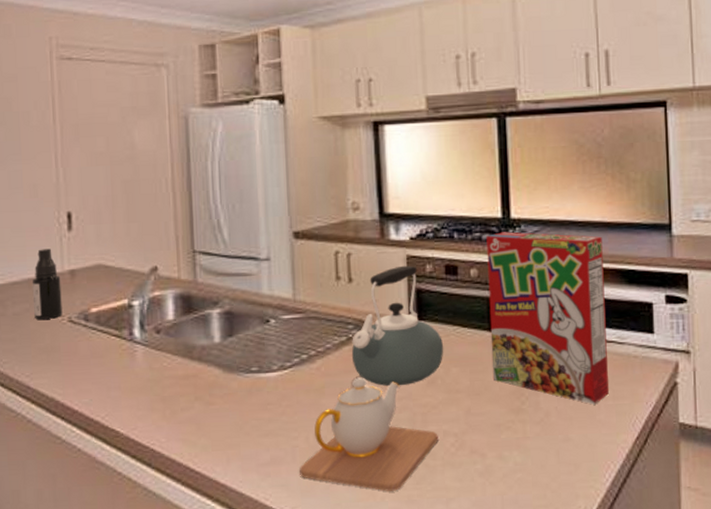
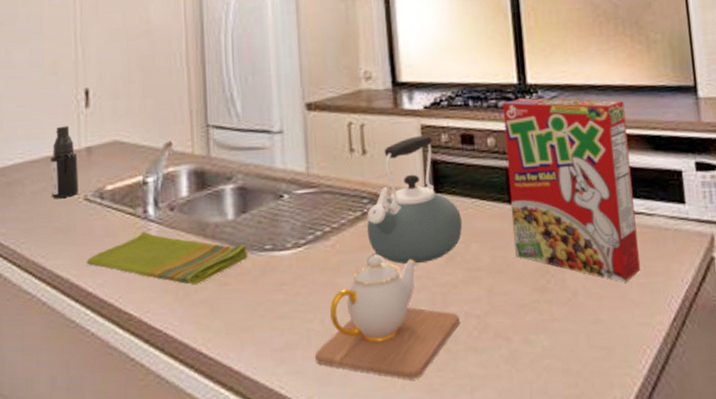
dish towel: none [72,353,235,404] -> present [87,231,248,285]

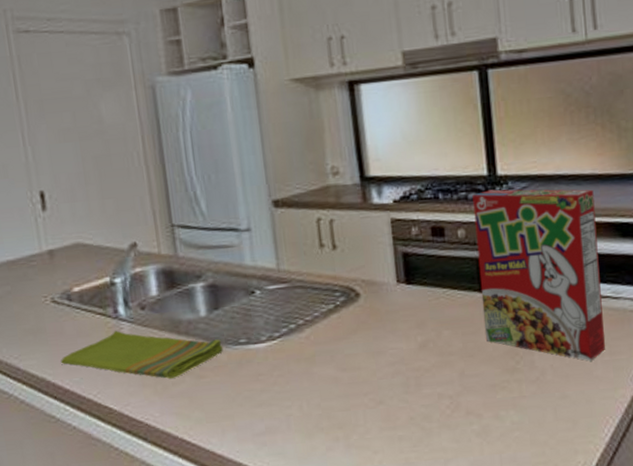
spray bottle: present [49,126,79,198] -> none [11,229,45,302]
teapot: present [315,254,460,379] -> none [295,344,433,455]
kettle: present [366,135,463,264] -> none [339,229,435,352]

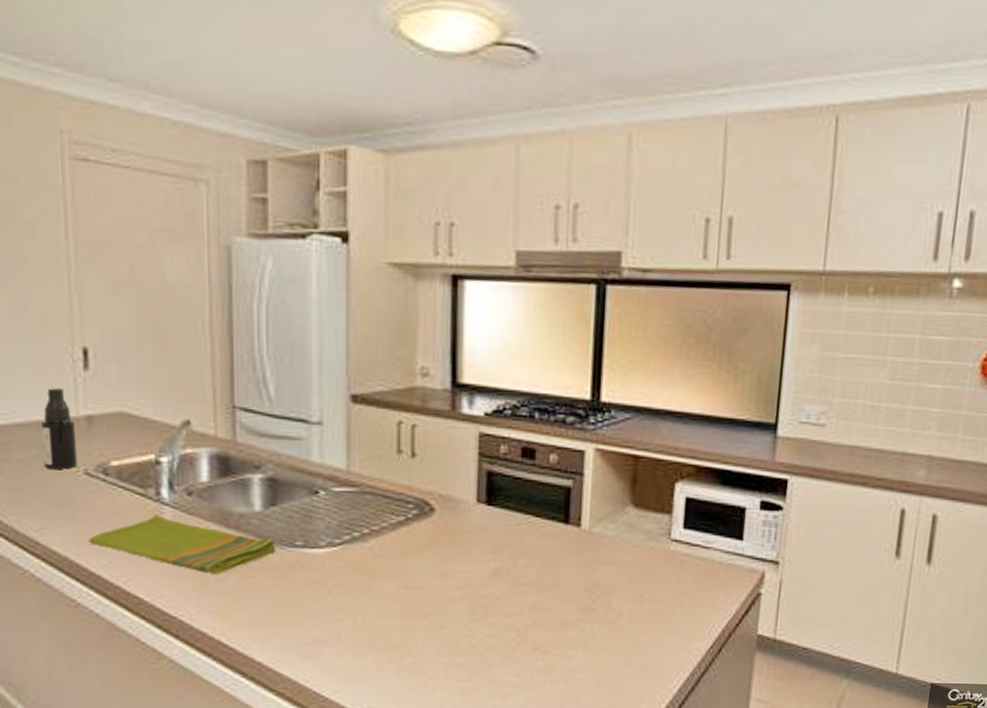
spray bottle: none [11,229,45,302] -> present [40,388,77,469]
cereal box: present [472,189,605,361] -> none [564,416,700,610]

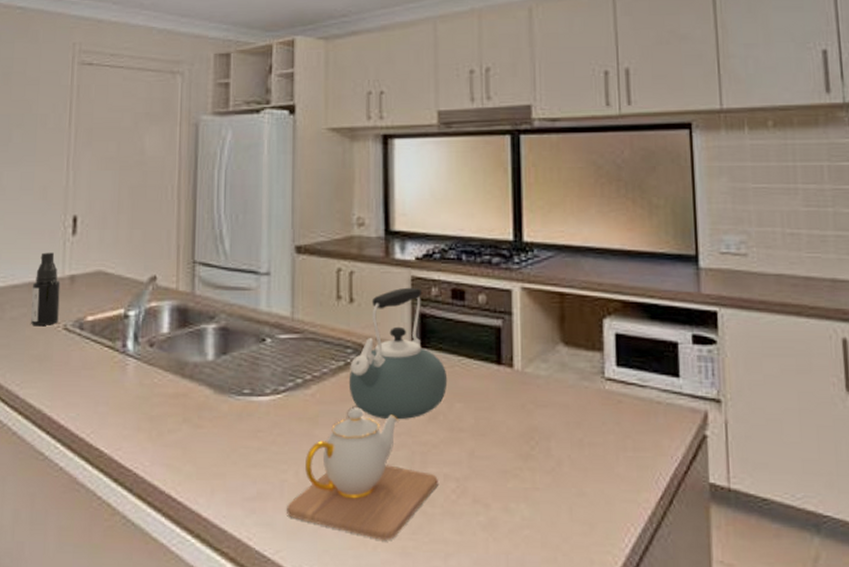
dish towel: present [88,514,276,574] -> none [61,366,226,425]
teapot: none [345,561,499,682] -> present [287,407,438,540]
kettle: none [409,443,513,574] -> present [348,287,448,420]

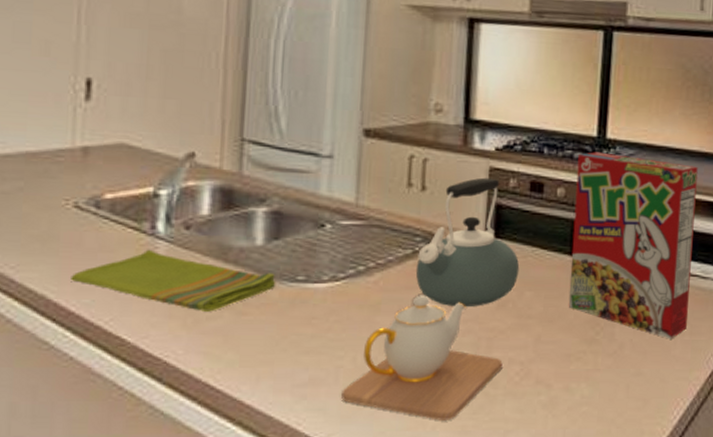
spray bottle: present [30,252,61,325] -> none [28,118,70,202]
dish towel: none [61,366,226,425] -> present [71,249,276,312]
cereal box: none [496,256,628,455] -> present [569,152,698,339]

